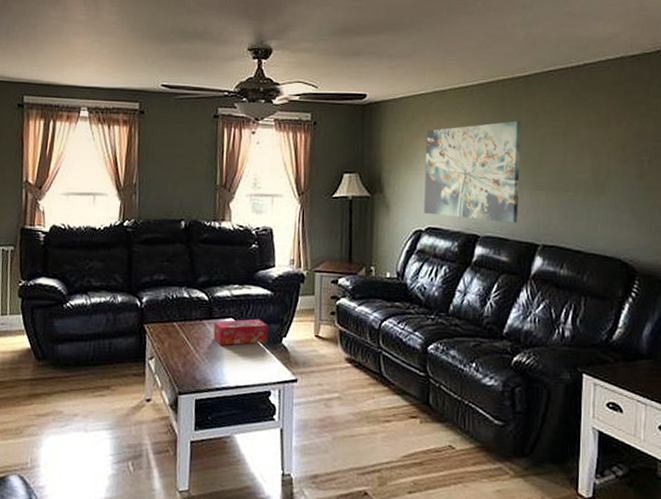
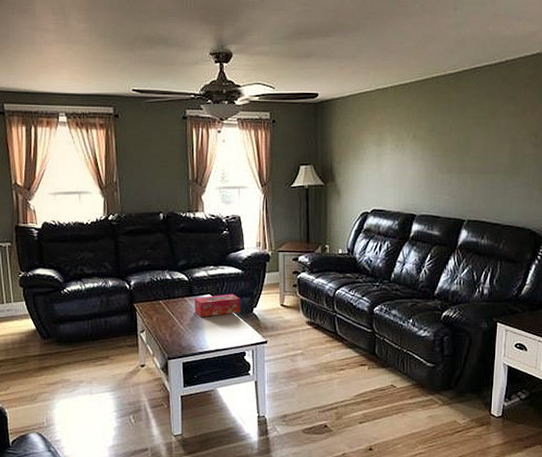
wall art: present [424,120,522,223] -> none [370,113,452,203]

